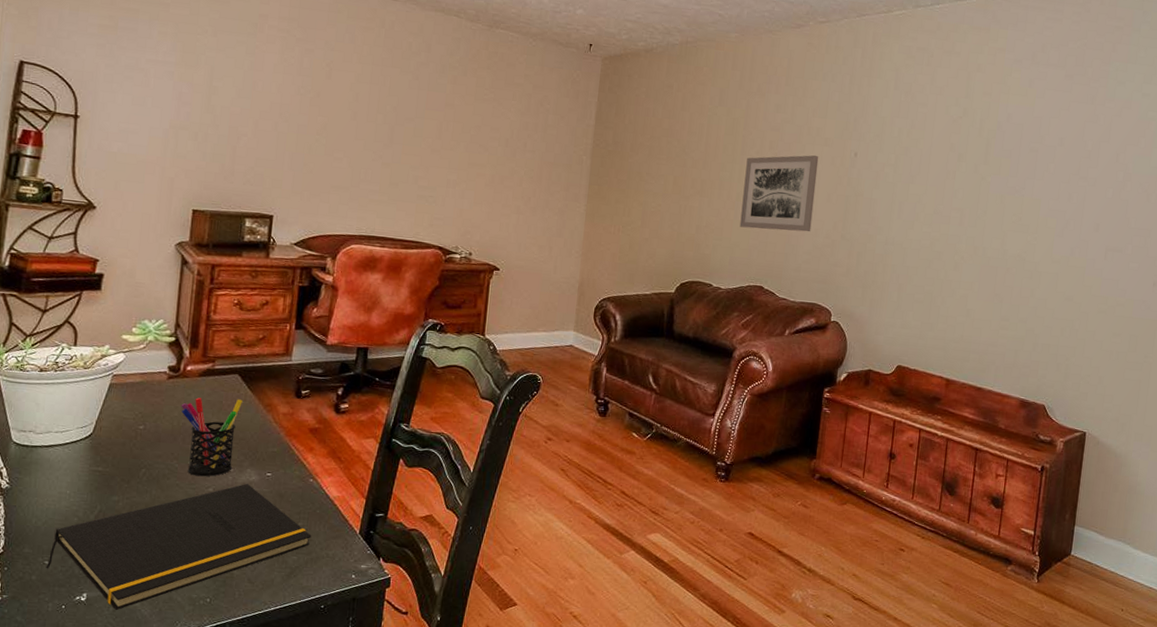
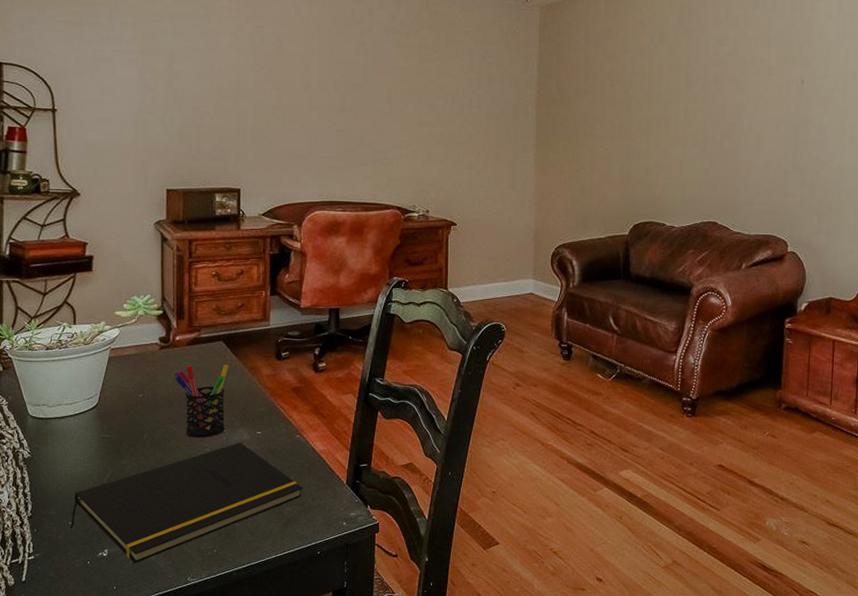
wall art: present [739,155,819,232] -> none [689,85,765,165]

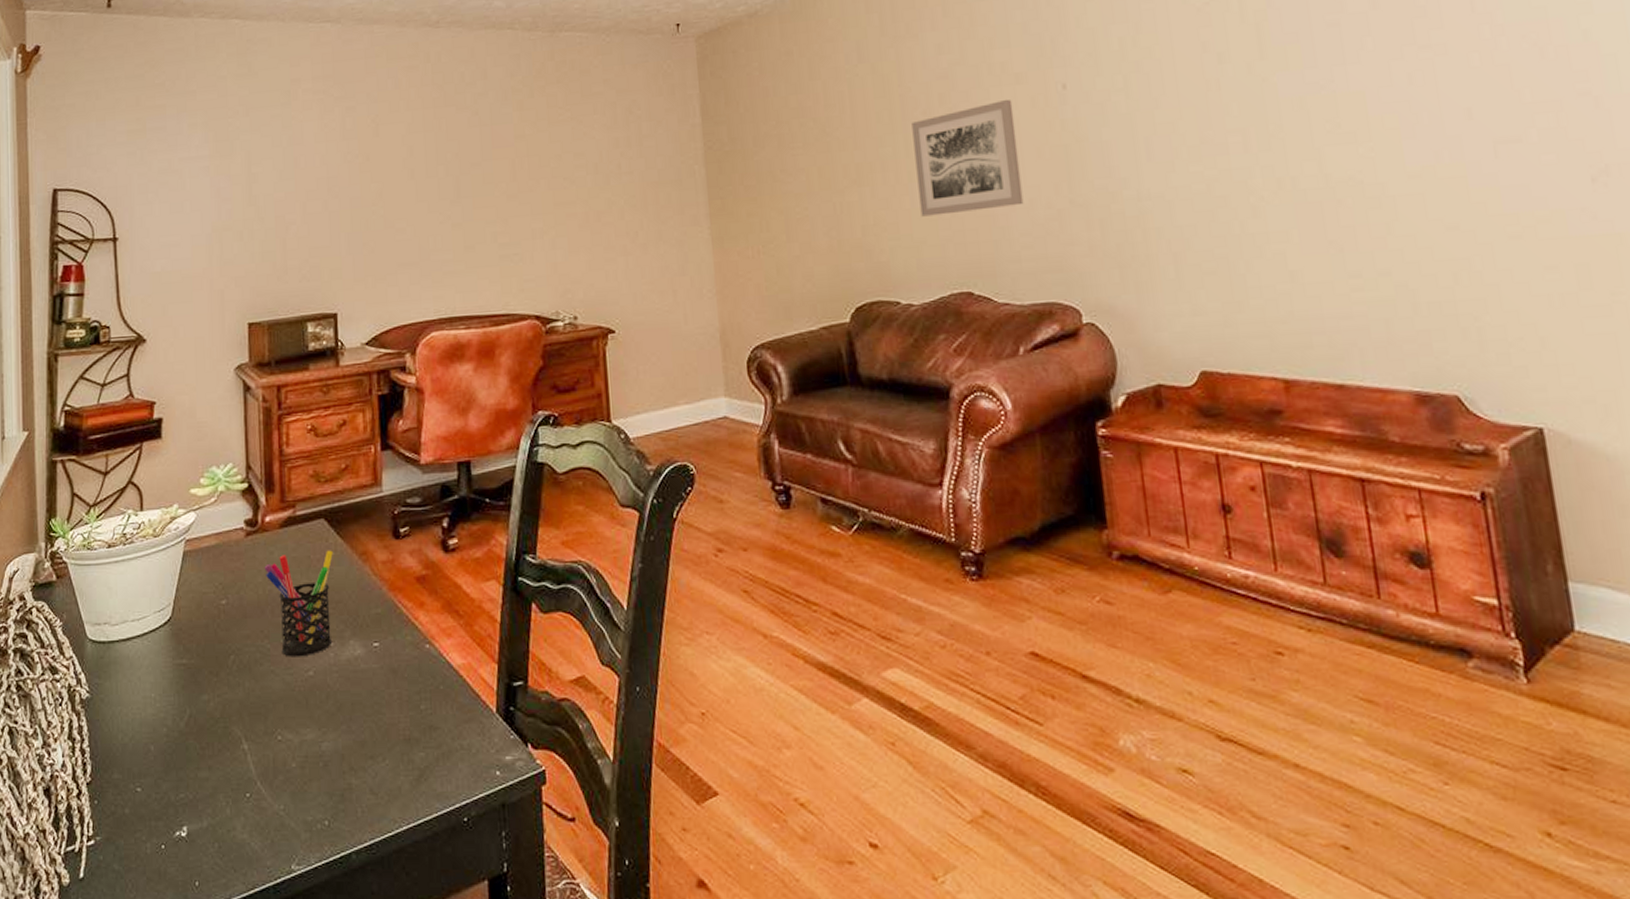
notepad: present [70,442,303,564] -> none [139,659,439,847]
wall art: none [689,85,765,165] -> present [911,99,1024,217]

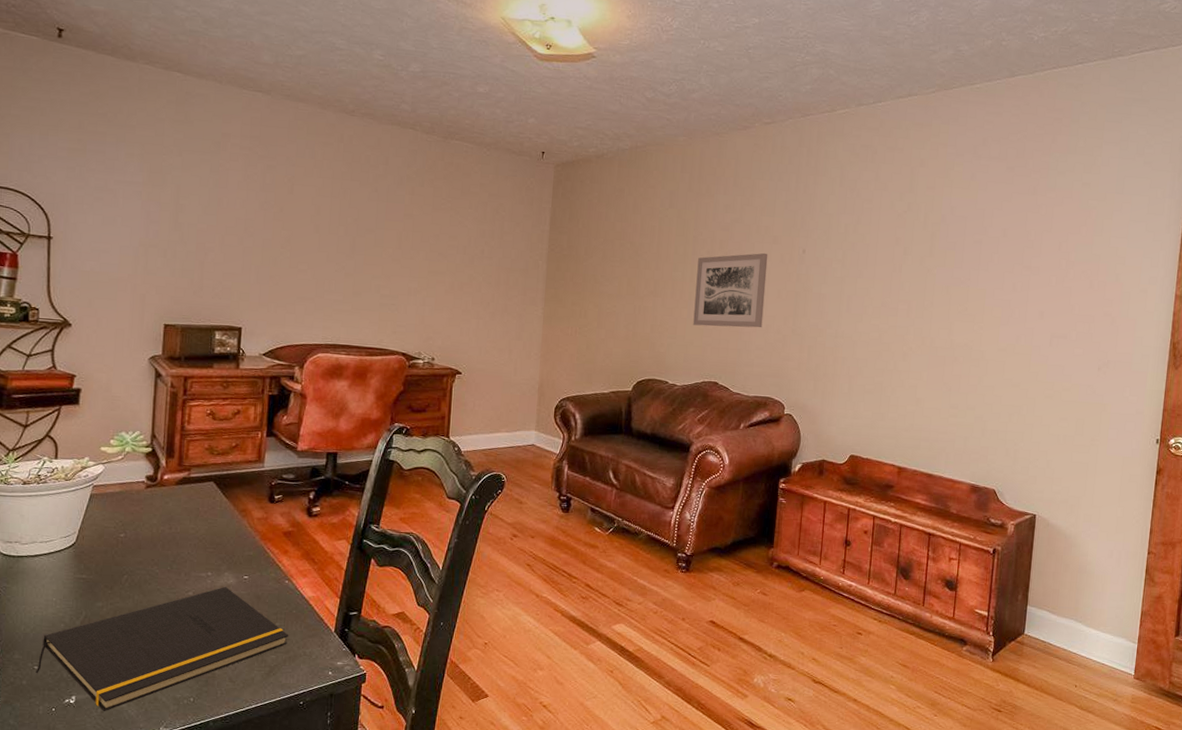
notepad: none [139,659,439,847] -> present [35,586,289,712]
pen holder: present [264,550,333,657] -> none [159,505,218,581]

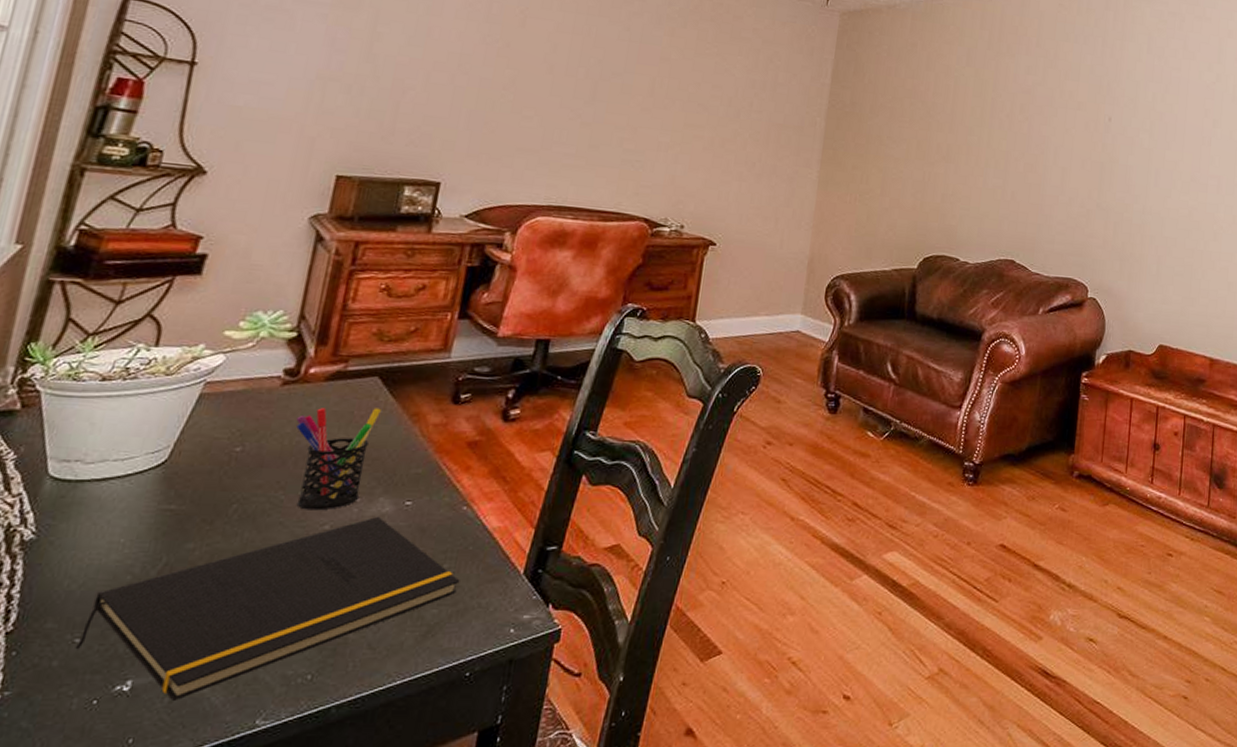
pen holder: none [159,505,218,581] -> present [296,408,381,511]
wall art: present [693,253,768,328] -> none [989,119,1072,201]

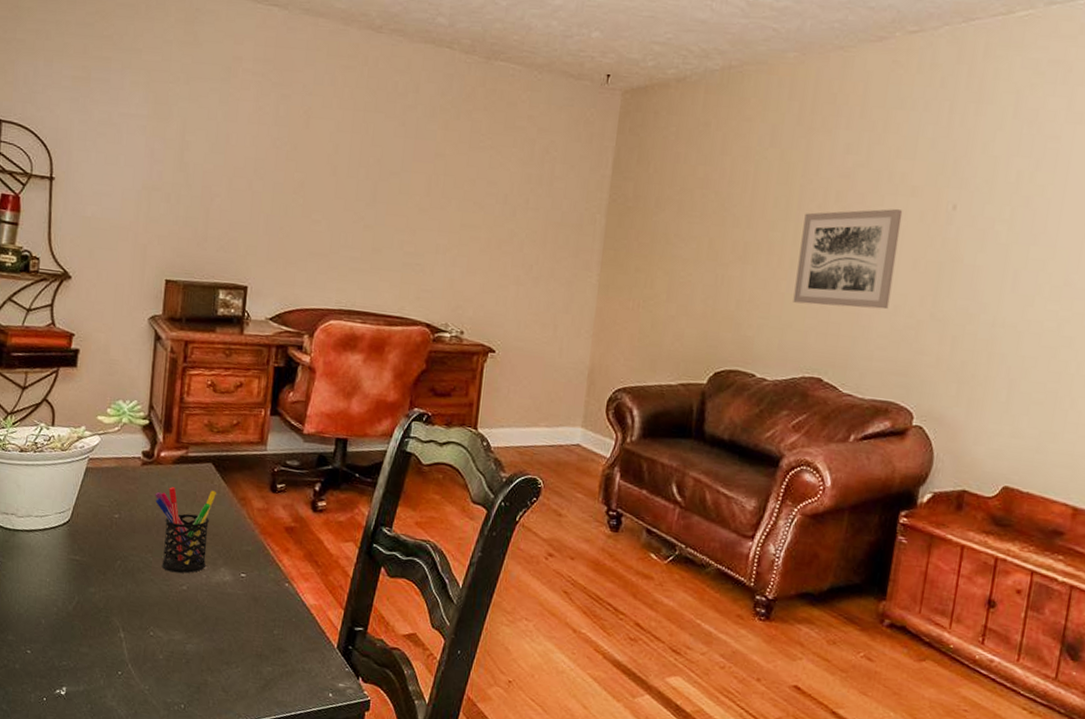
notepad: present [75,516,460,702] -> none [28,583,287,709]
wall art: none [989,119,1072,201] -> present [793,208,903,310]

